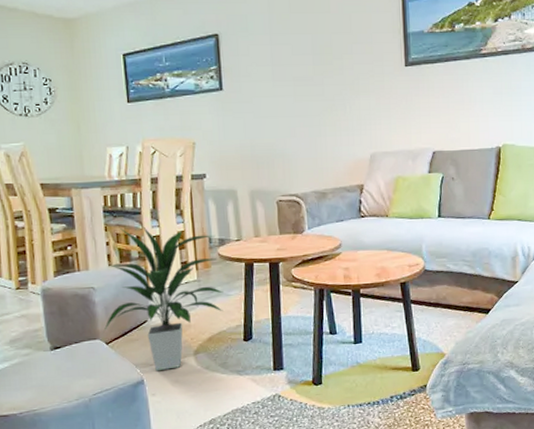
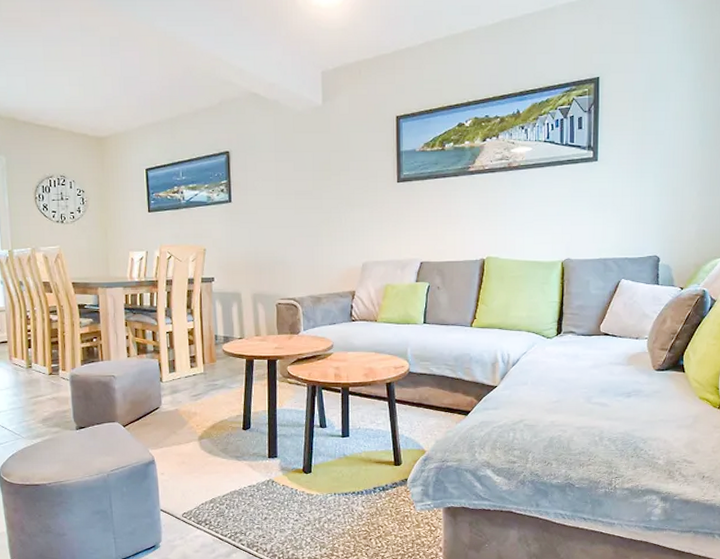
indoor plant: present [104,226,224,372] -> none [122,323,226,453]

